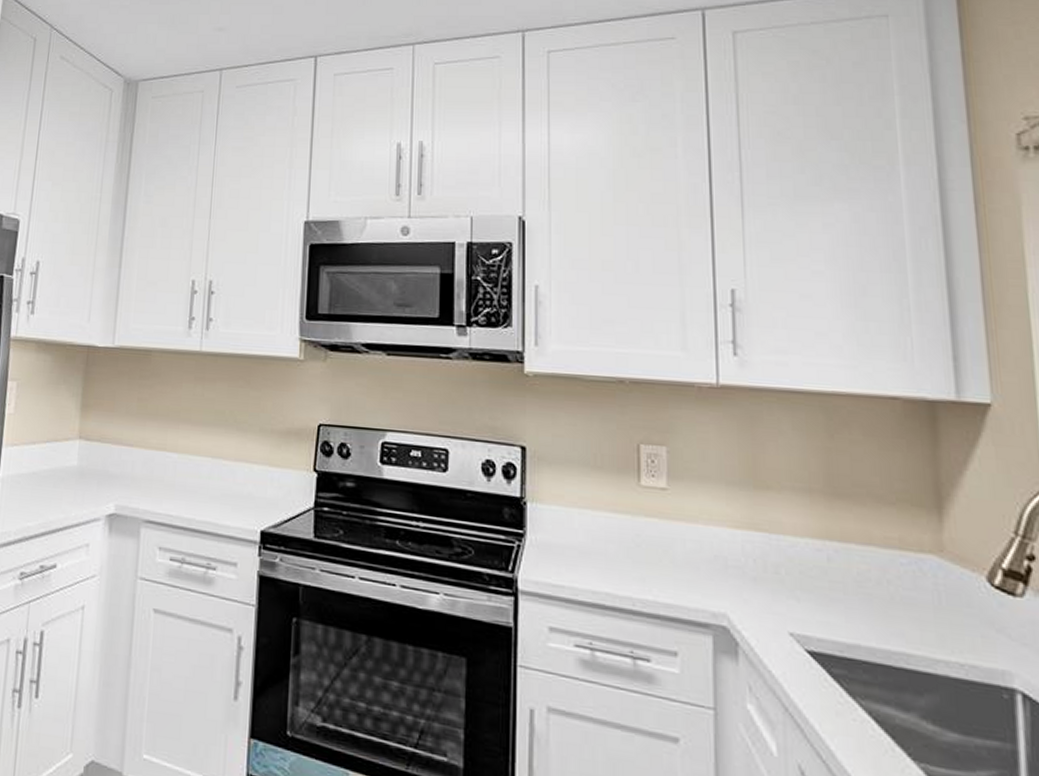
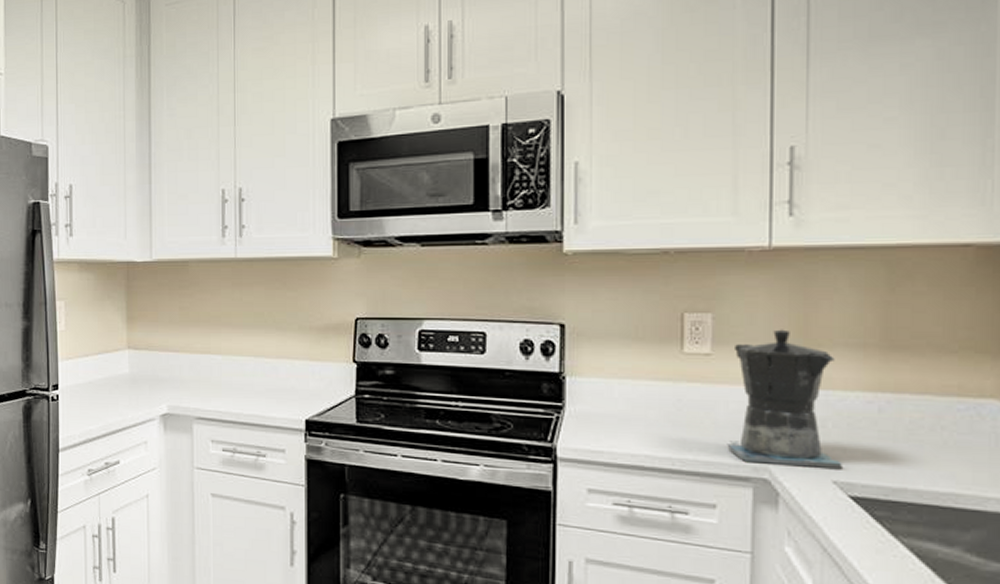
coffee maker: none [685,468,798,621] -> present [727,329,842,470]

